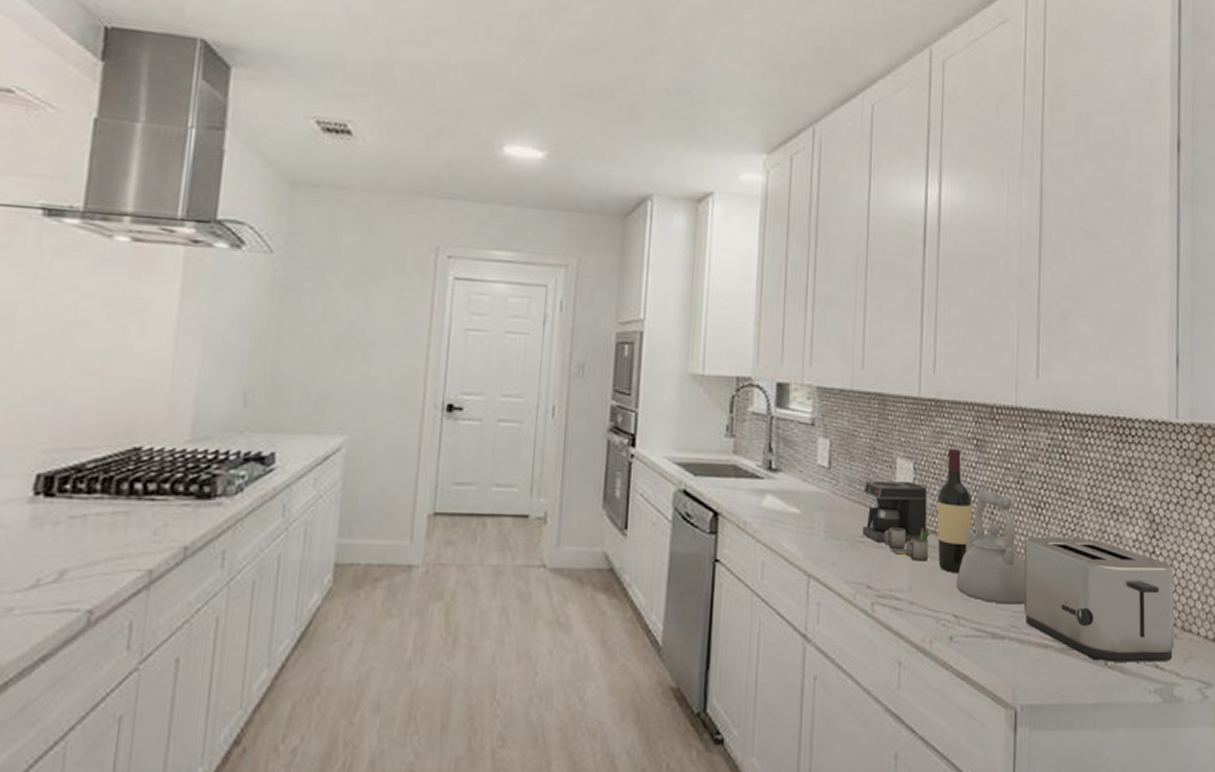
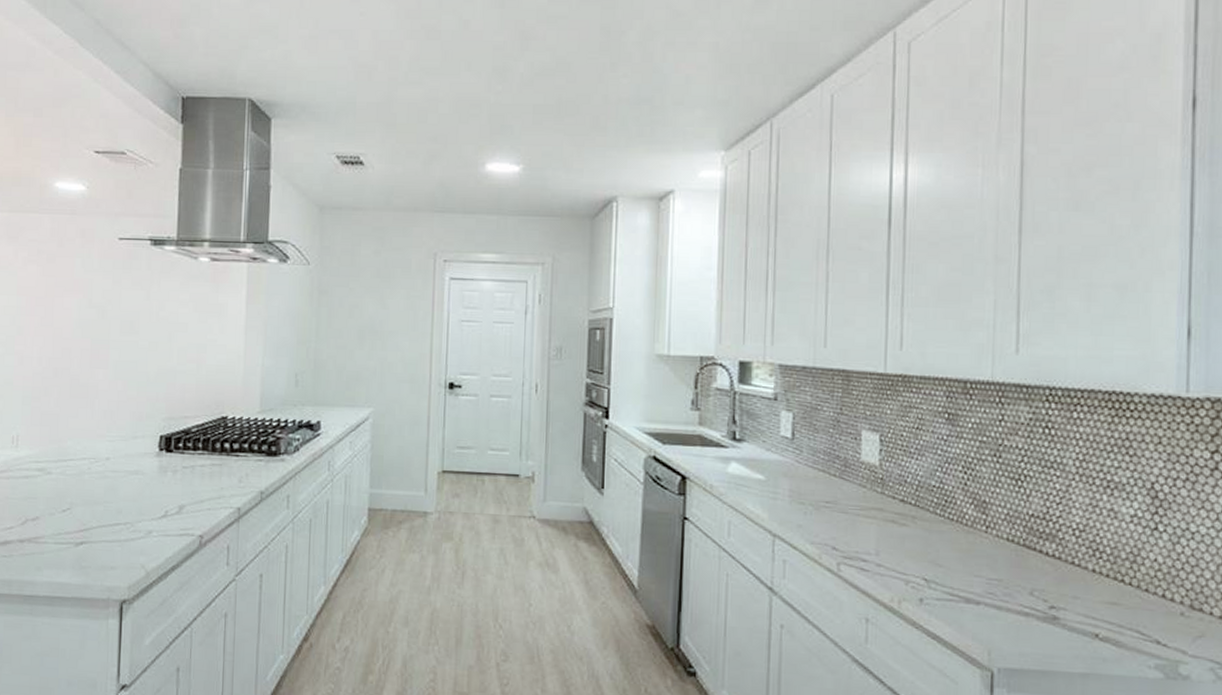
coffee maker: present [863,481,934,561] -> none [827,451,902,528]
wine bottle: present [937,447,973,573] -> none [905,421,944,539]
kettle: present [956,489,1026,605] -> none [926,461,1004,573]
toaster: present [1023,536,1175,662] -> none [1001,508,1181,639]

